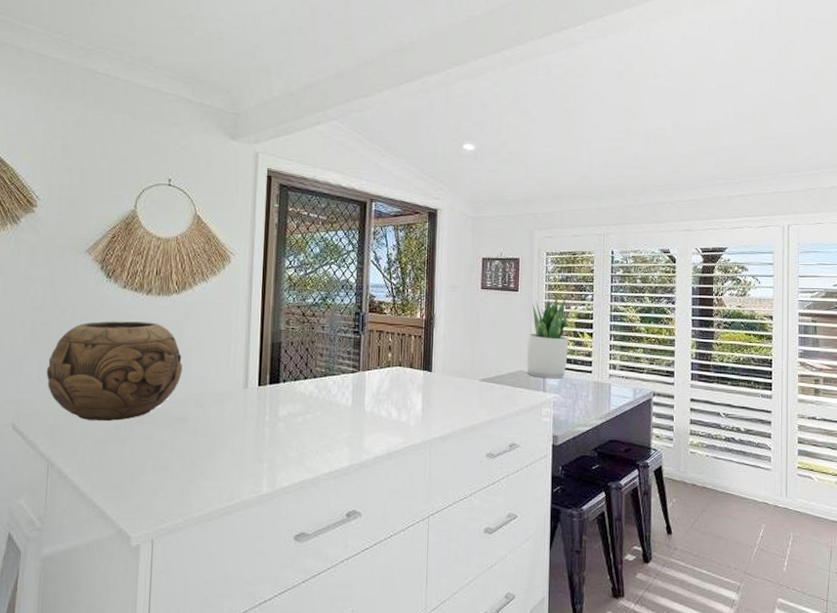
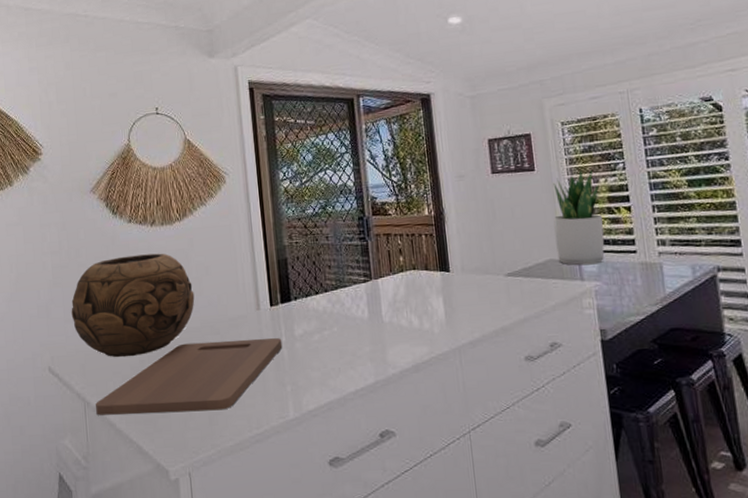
cutting board: none [60,413,265,481] -> present [96,338,283,415]

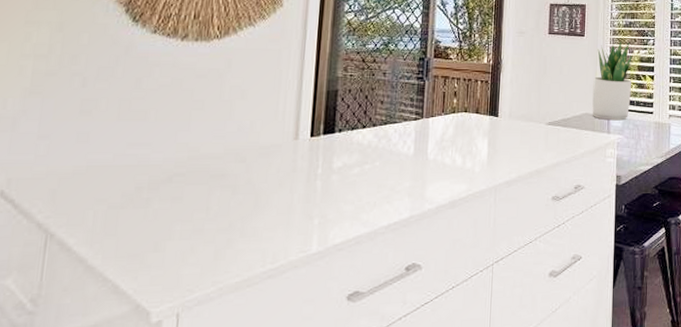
decorative bowl: present [71,253,195,357] -> none [49,69,223,183]
cutting board: present [96,338,283,415] -> none [62,169,318,250]

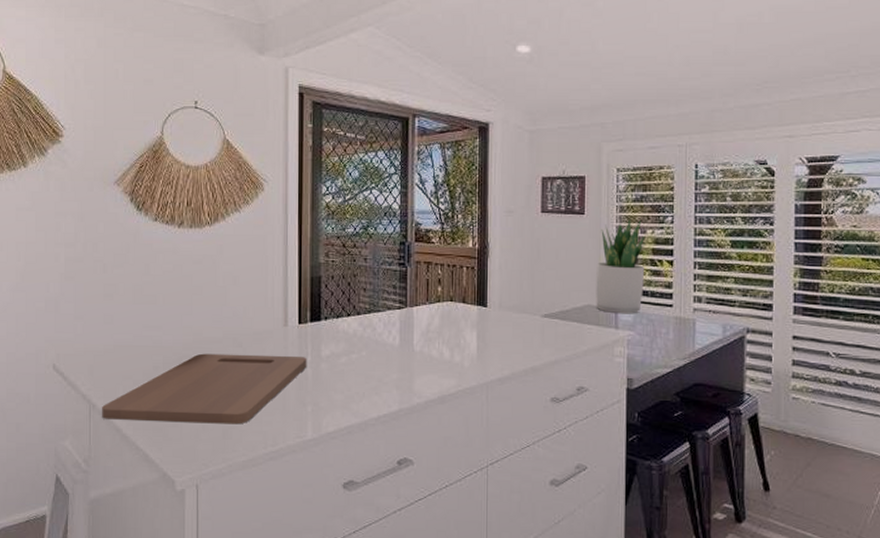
cutting board: none [62,169,318,250] -> present [102,353,307,425]

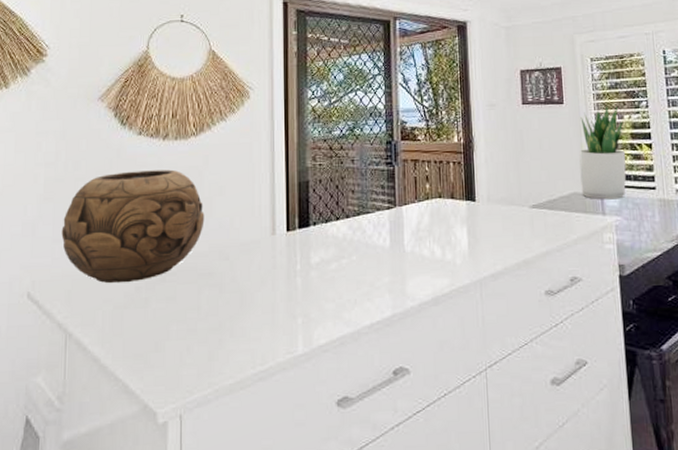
decorative bowl: none [83,256,219,362] -> present [61,169,205,283]
cutting board: present [102,353,307,425] -> none [79,265,297,349]

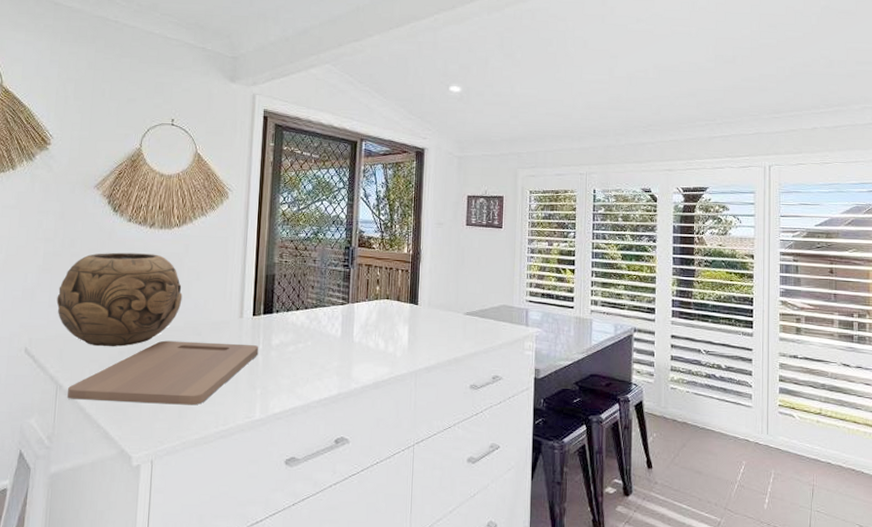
cutting board: none [79,265,297,349] -> present [67,340,259,405]
planter: present [579,106,627,200] -> none [510,233,553,314]

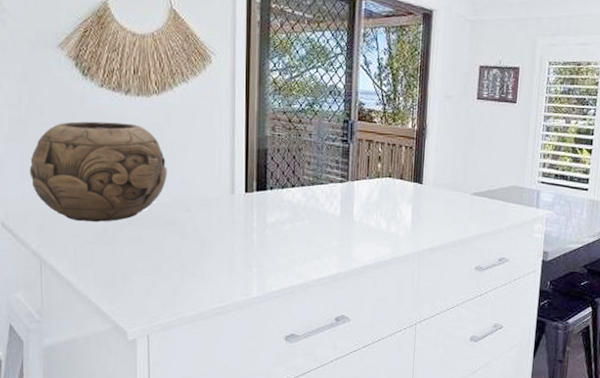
cutting board: present [67,340,259,405] -> none [53,216,253,283]

